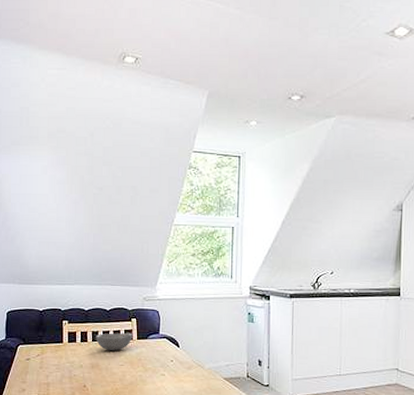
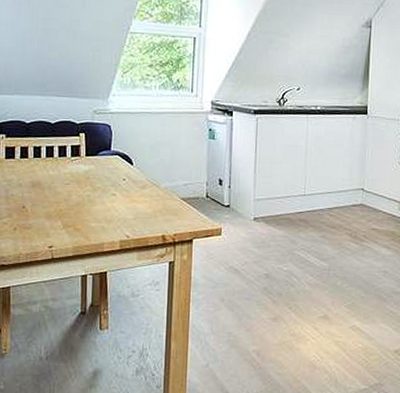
bowl: present [95,332,132,351] -> none [37,148,80,168]

